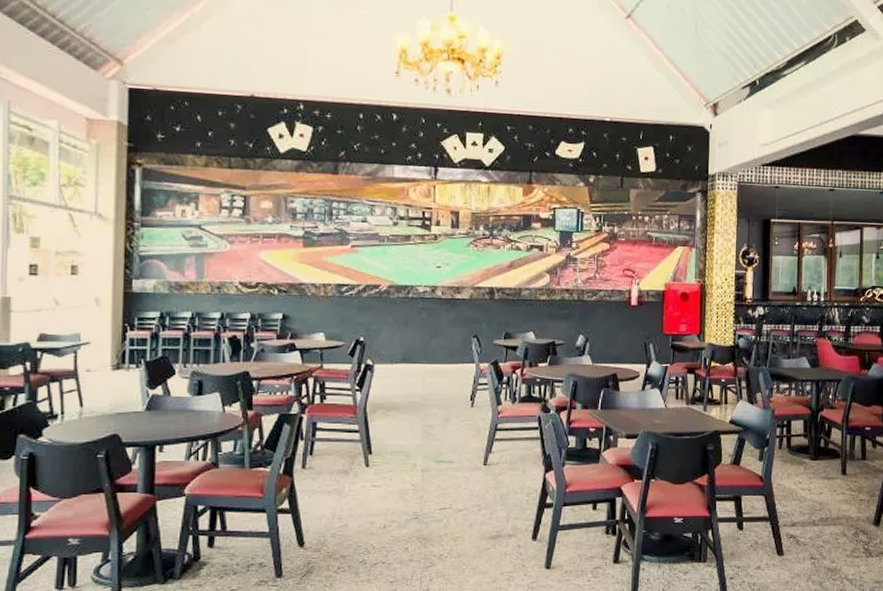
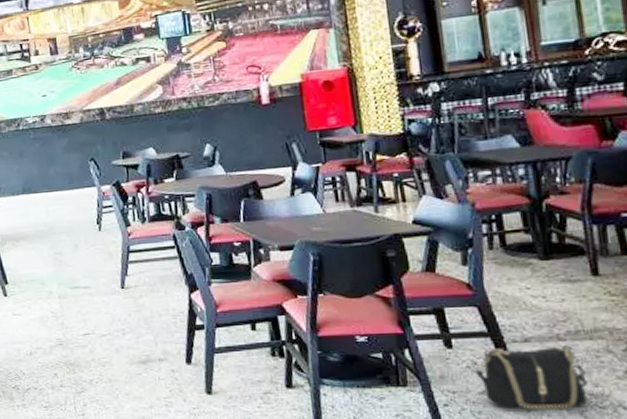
handbag: none [756,527,828,582] -> present [475,343,588,410]

